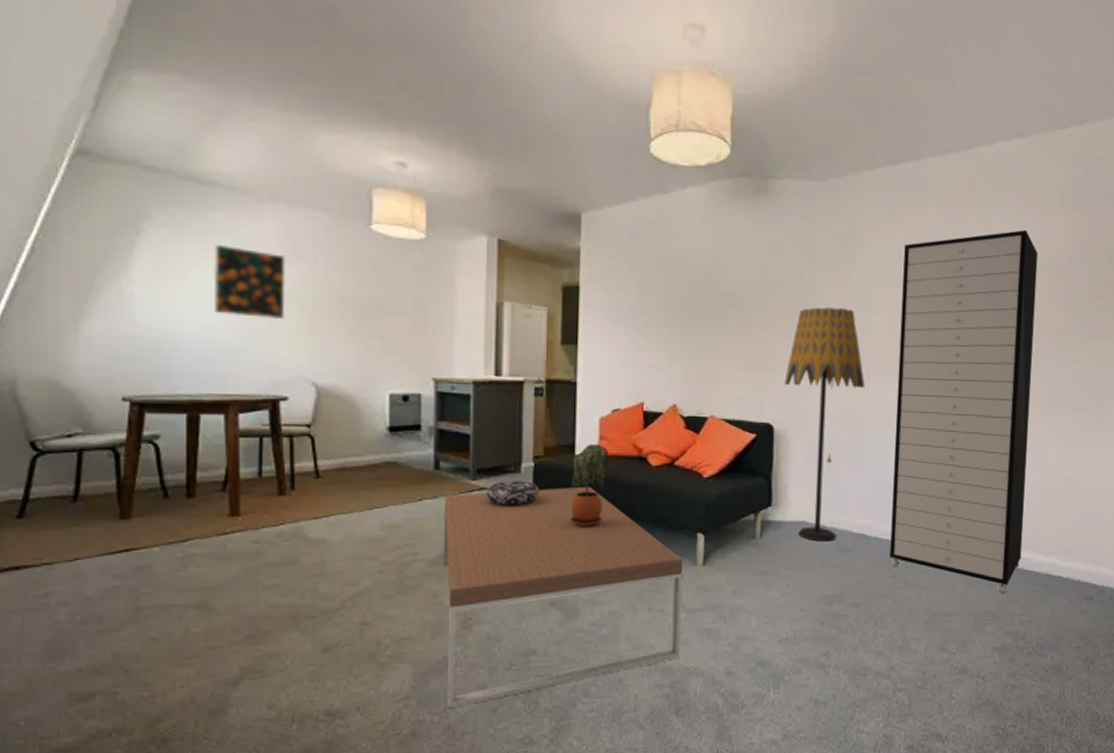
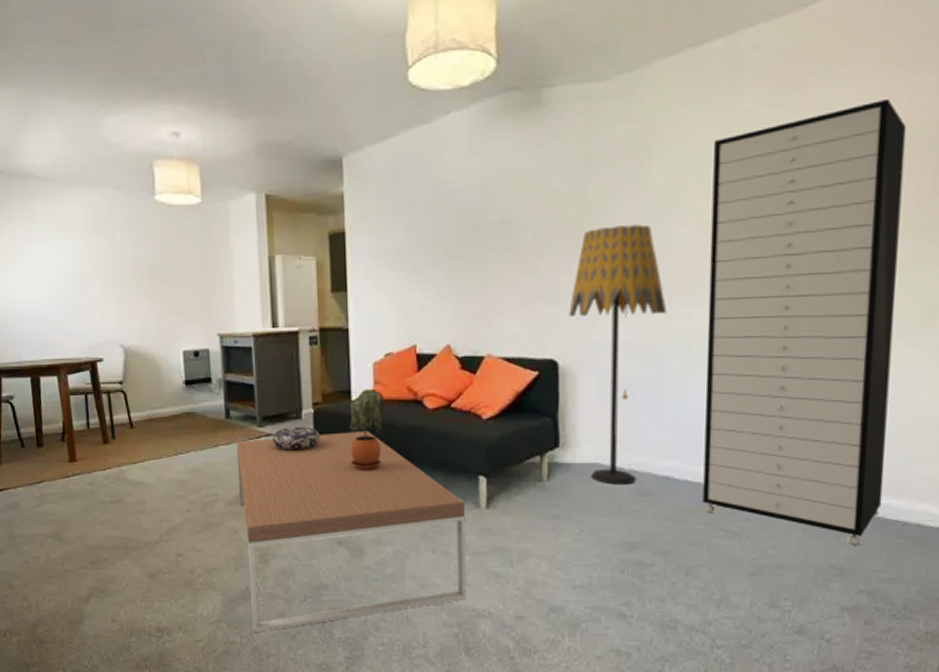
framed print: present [213,244,286,320] -> none [36,229,94,291]

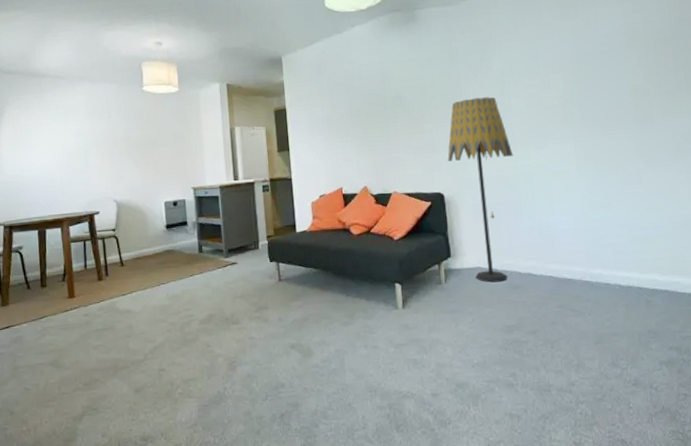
coffee table: present [237,430,467,633] -> none [208,254,394,433]
decorative bowl: present [271,427,321,451] -> none [235,255,274,275]
potted plant: present [349,388,387,470] -> none [295,222,324,286]
storage cabinet: present [703,98,907,545] -> none [529,14,673,314]

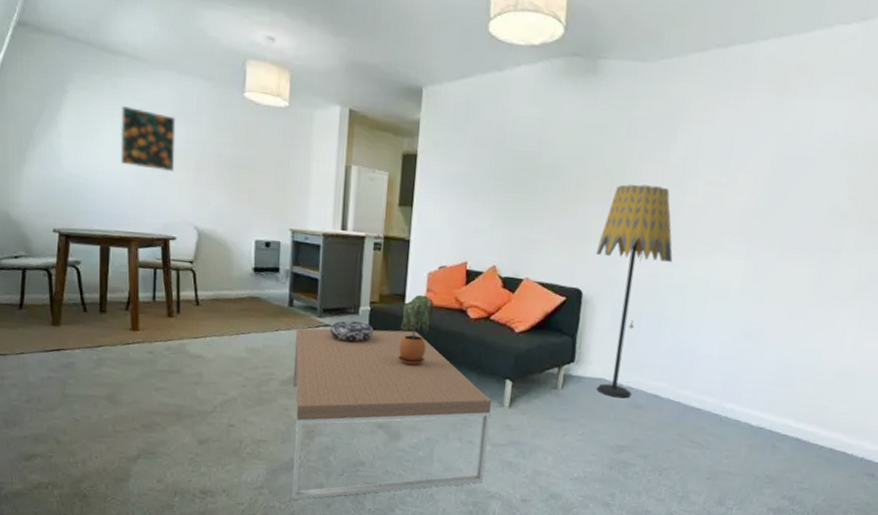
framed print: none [48,114,94,161] -> present [120,105,176,172]
coffee table: none [208,254,394,433] -> present [291,328,491,500]
decorative bowl: none [235,255,274,275] -> present [329,320,374,343]
potted plant: none [295,222,324,286] -> present [397,294,434,366]

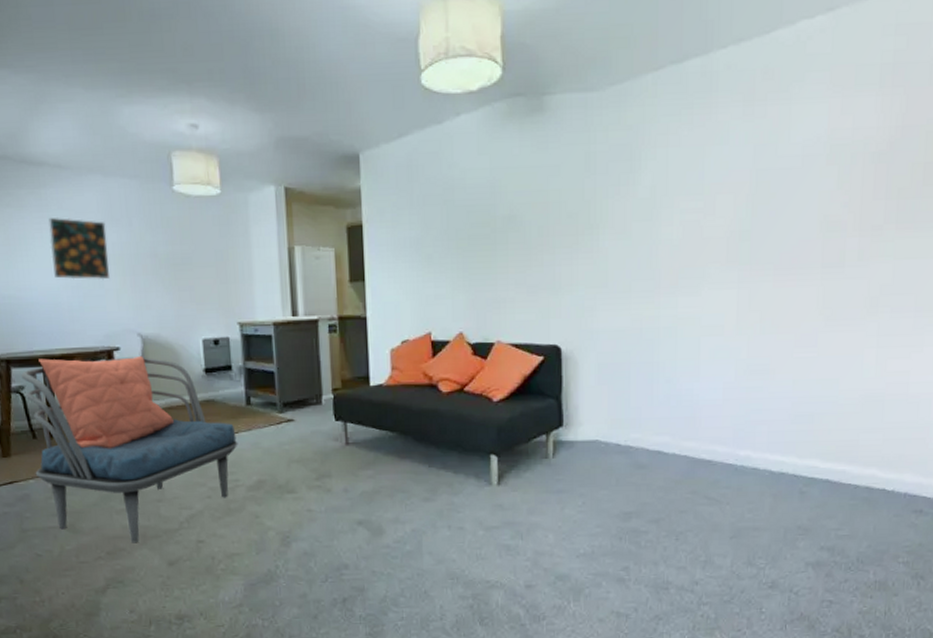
armchair: none [79,238,277,420] -> present [21,355,238,543]
coffee table: present [291,328,491,500] -> none [258,414,481,616]
decorative bowl: present [329,320,374,343] -> none [292,412,341,436]
potted plant: present [397,294,434,366] -> none [368,374,404,453]
floor lamp: present [596,184,673,399] -> none [570,222,656,460]

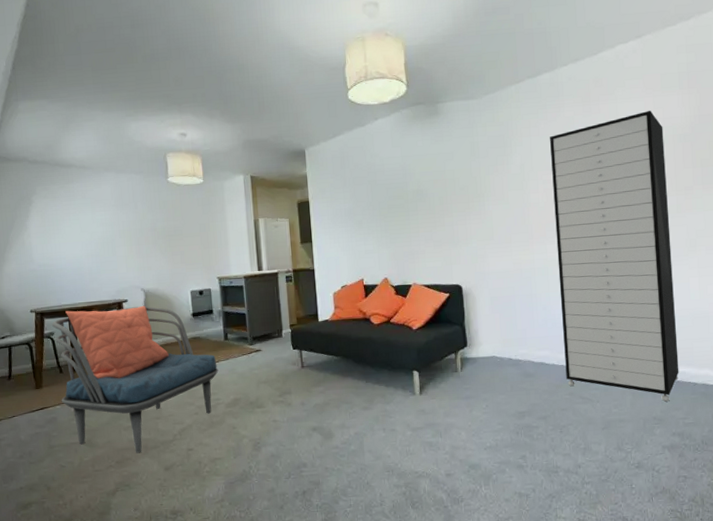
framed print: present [48,217,111,280] -> none [75,204,121,250]
storage cabinet: none [689,116,851,507] -> present [550,110,679,402]

